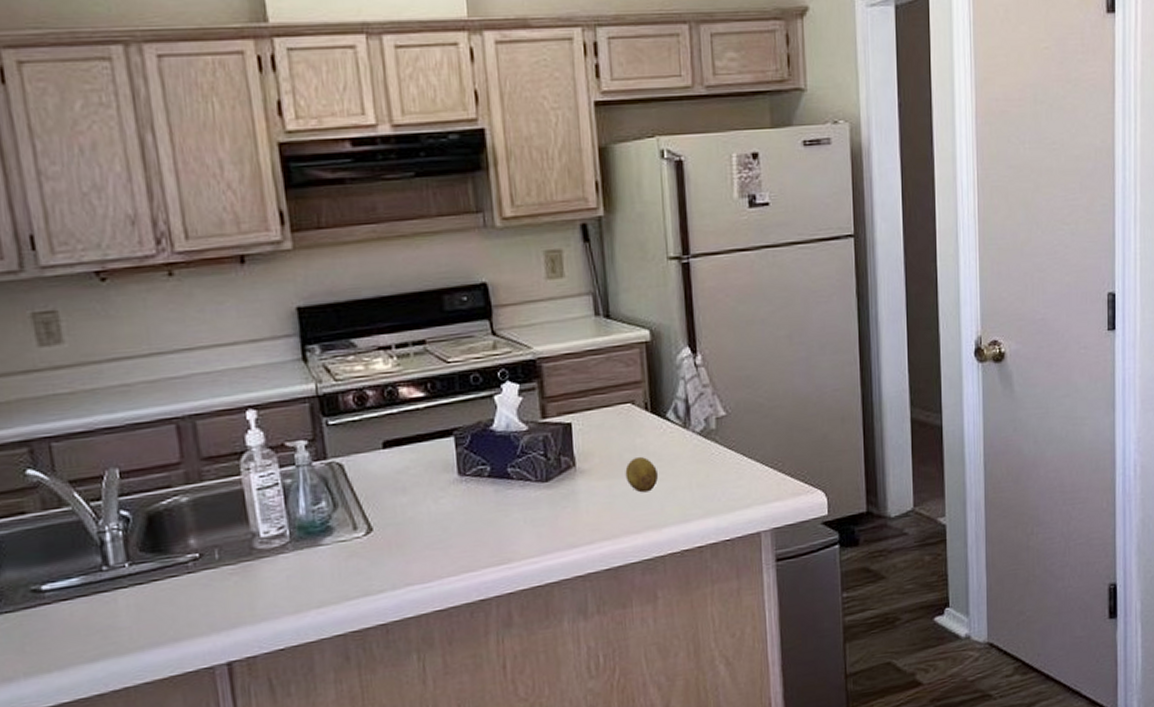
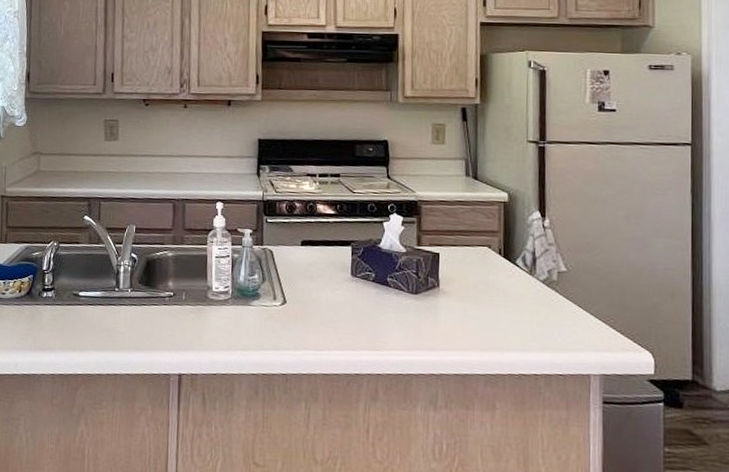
fruit: present [625,456,658,493] -> none [478,289,505,320]

